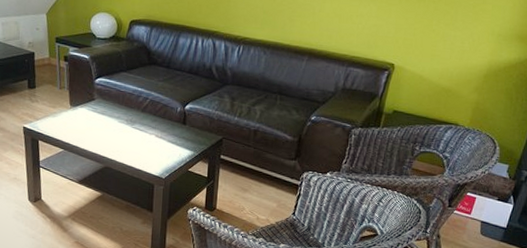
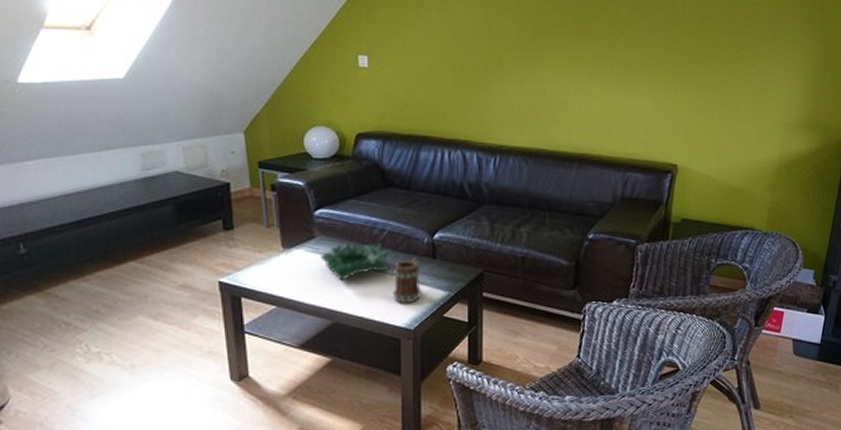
decorative bowl: none [98,106,151,136] -> present [321,243,391,282]
mug: none [150,122,173,158] -> present [392,257,421,304]

